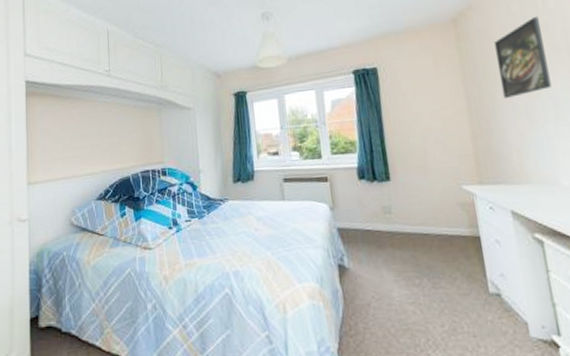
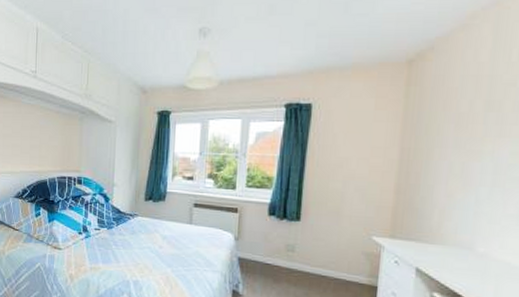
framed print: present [494,16,552,98] -> none [441,68,509,155]

